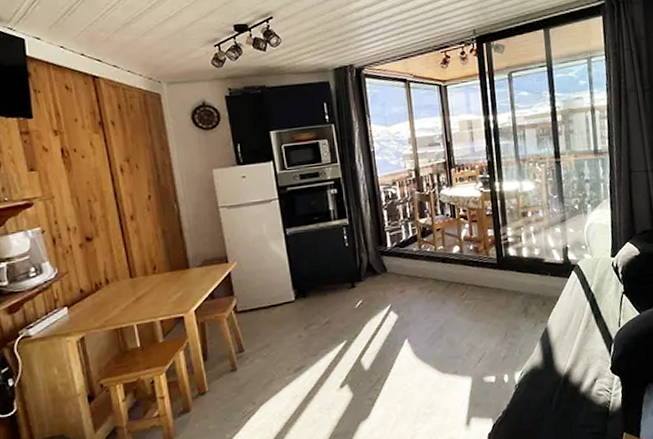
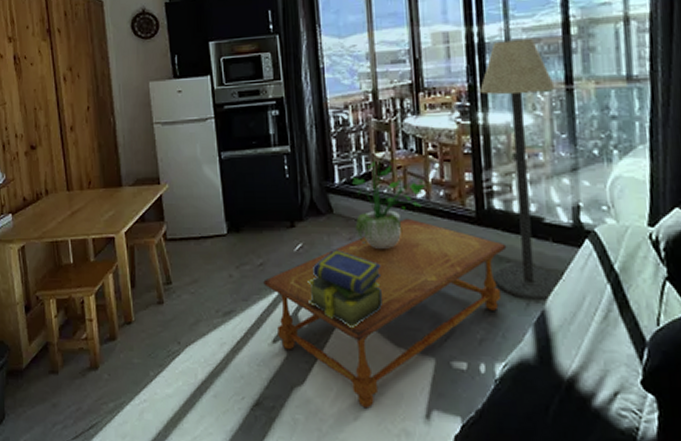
coffee table: none [330,269,520,427] -> present [263,218,507,409]
stack of books: none [368,301,430,365] -> present [307,250,383,329]
potted plant: none [401,216,460,298] -> present [352,149,426,250]
floor lamp: none [496,125,560,322] -> present [480,39,565,302]

